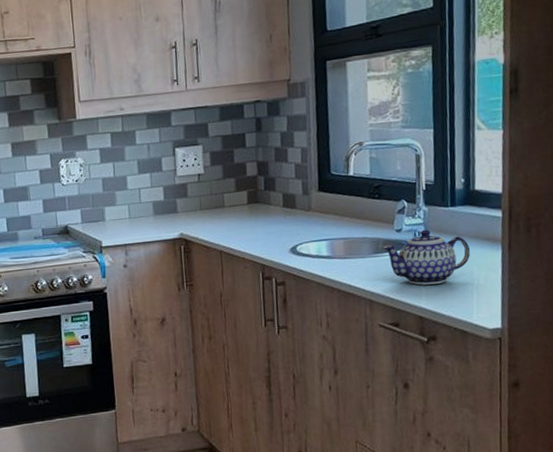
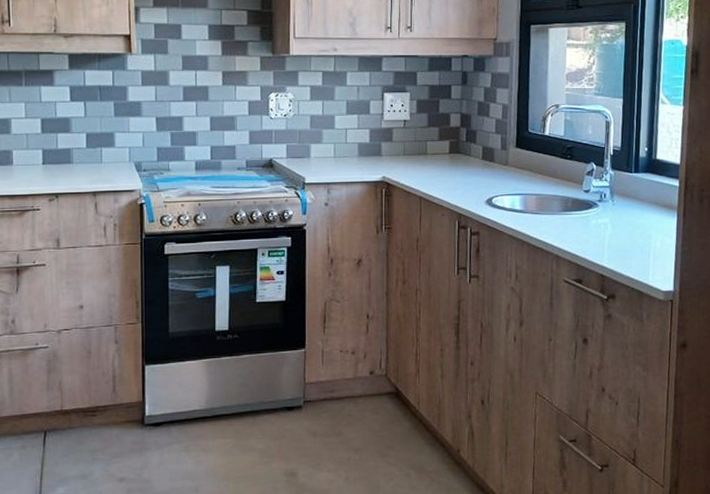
teapot: present [382,229,470,285] -> none [571,192,649,245]

